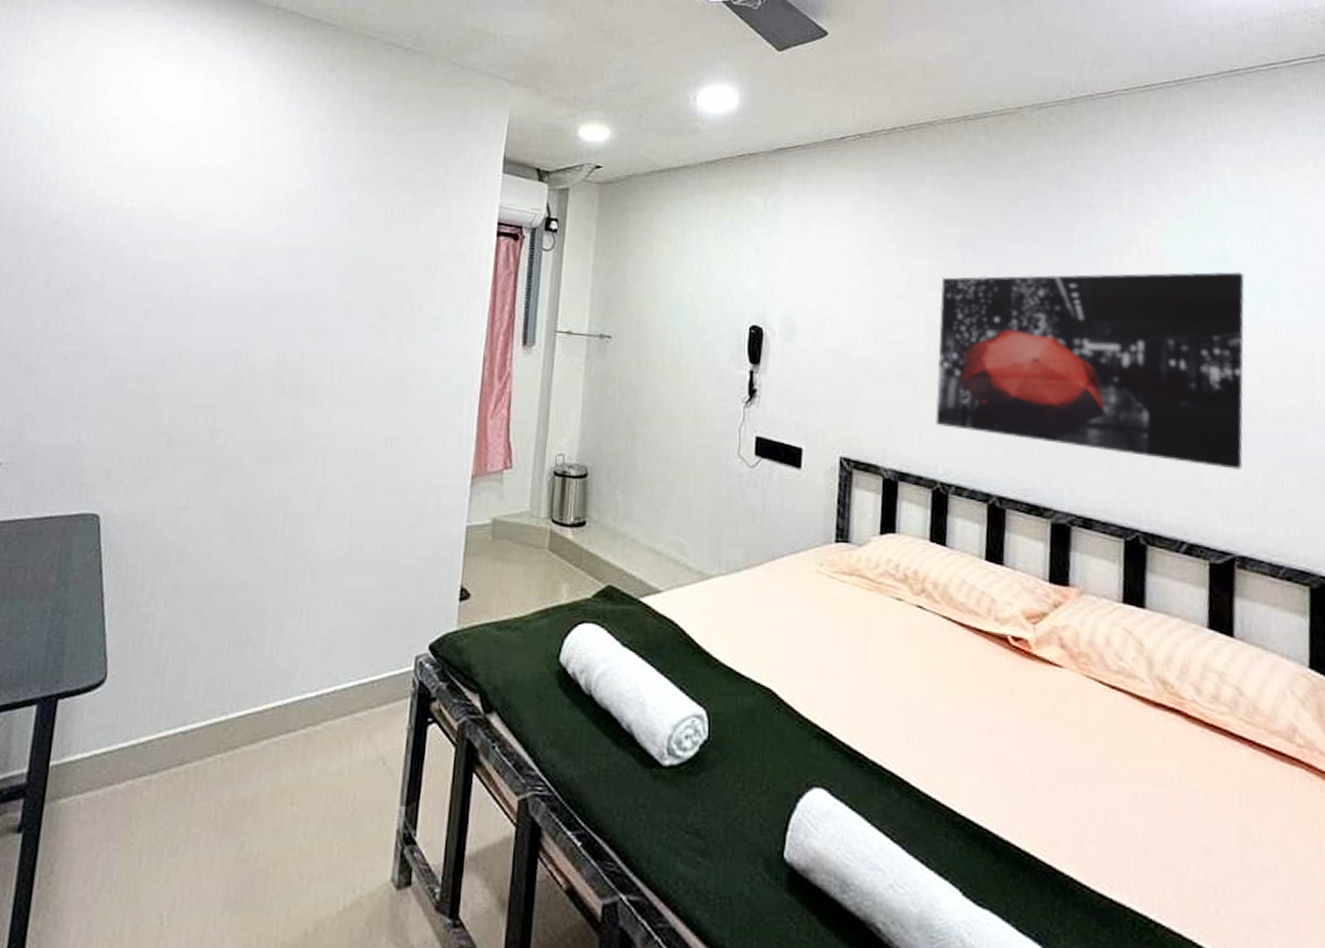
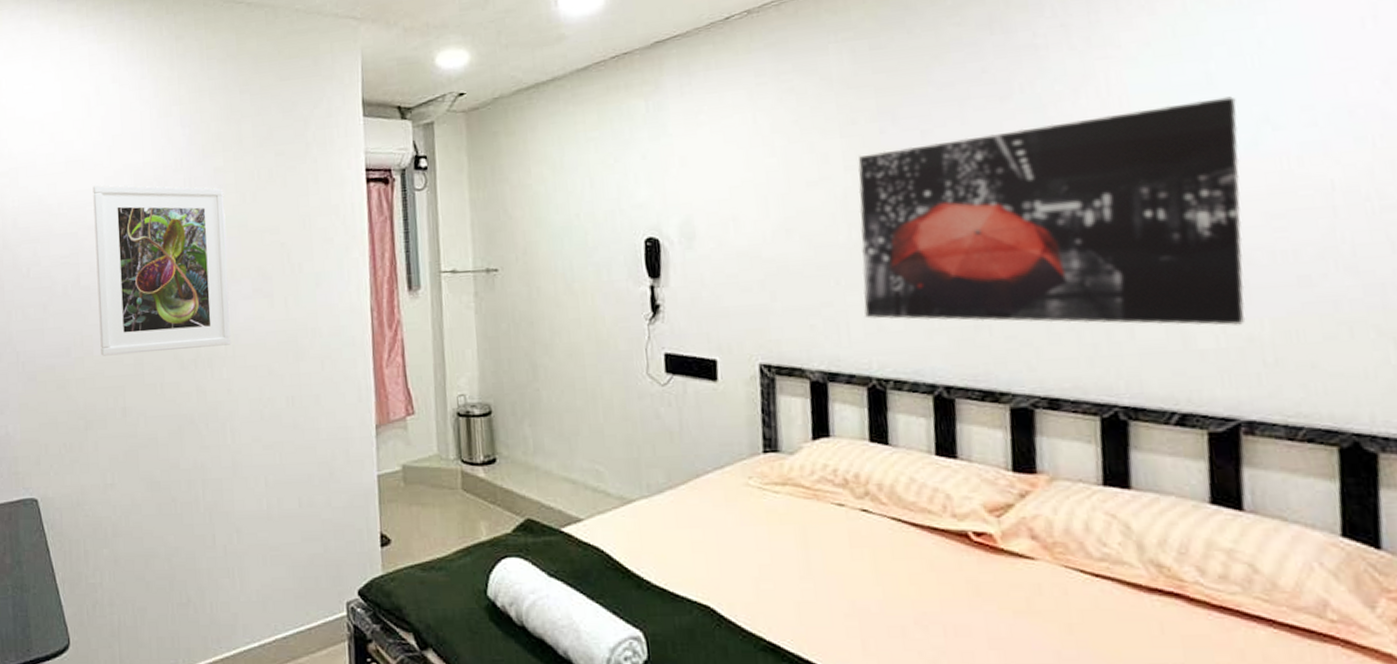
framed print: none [198,197,354,377] -> present [92,184,232,356]

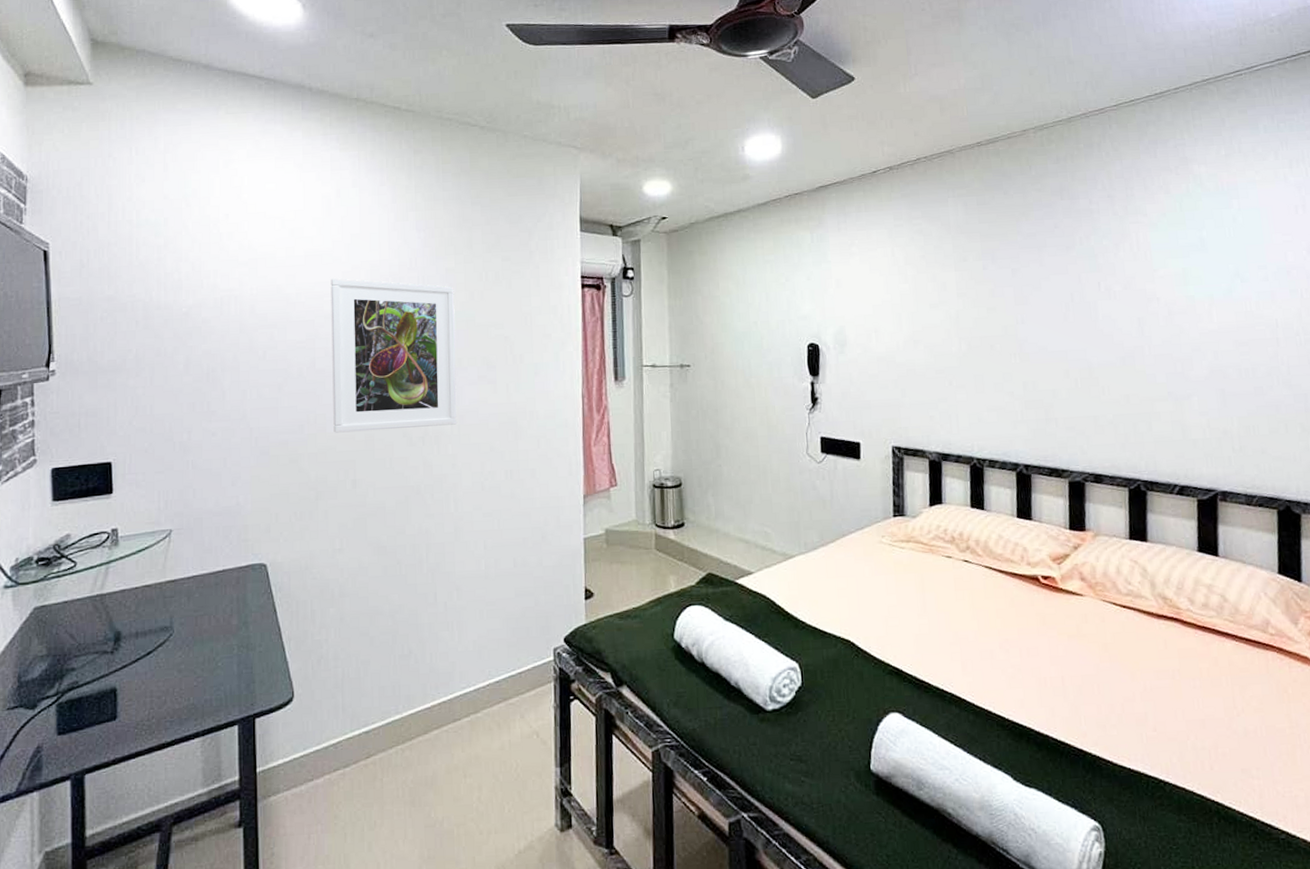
wall art: present [858,96,1246,326] -> none [967,256,1222,422]

